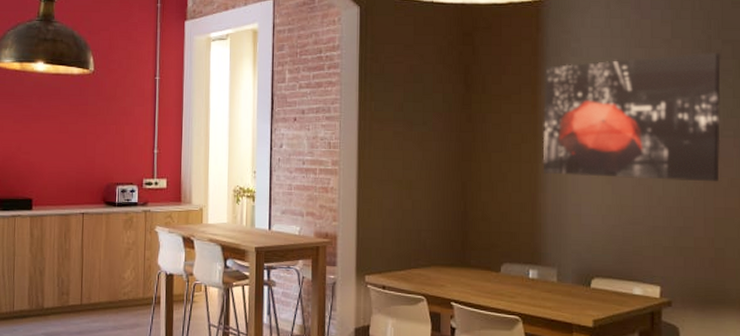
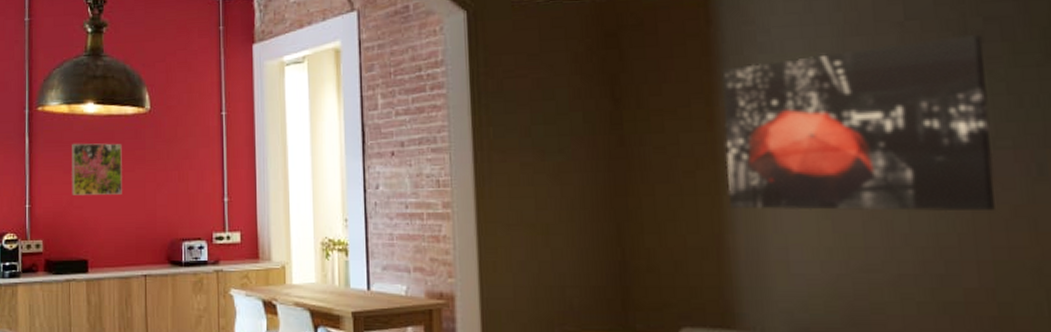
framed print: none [20,96,67,143] -> present [72,143,122,195]

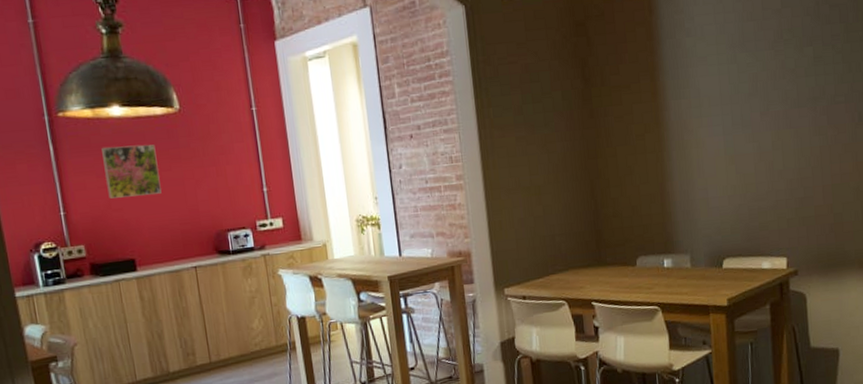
wall art: present [722,34,995,212] -> none [661,18,834,163]

